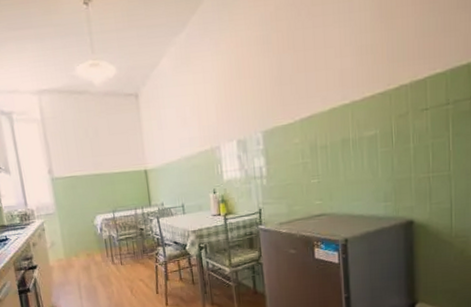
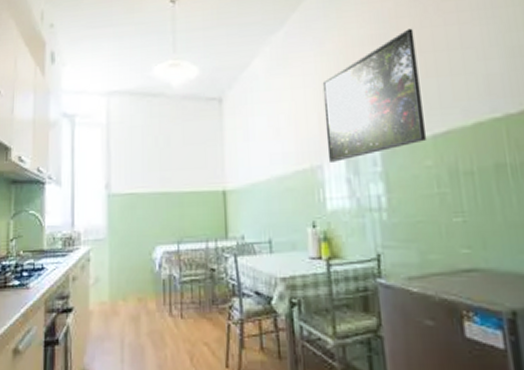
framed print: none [218,30,296,144] -> present [322,28,427,162]

